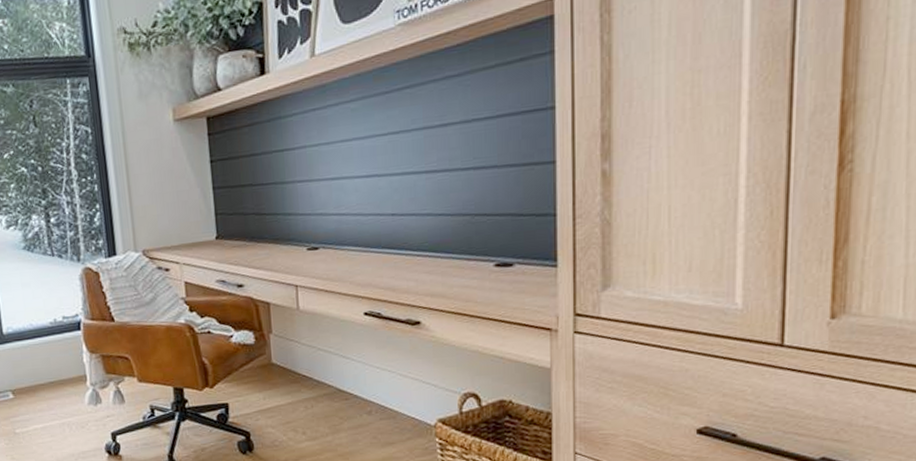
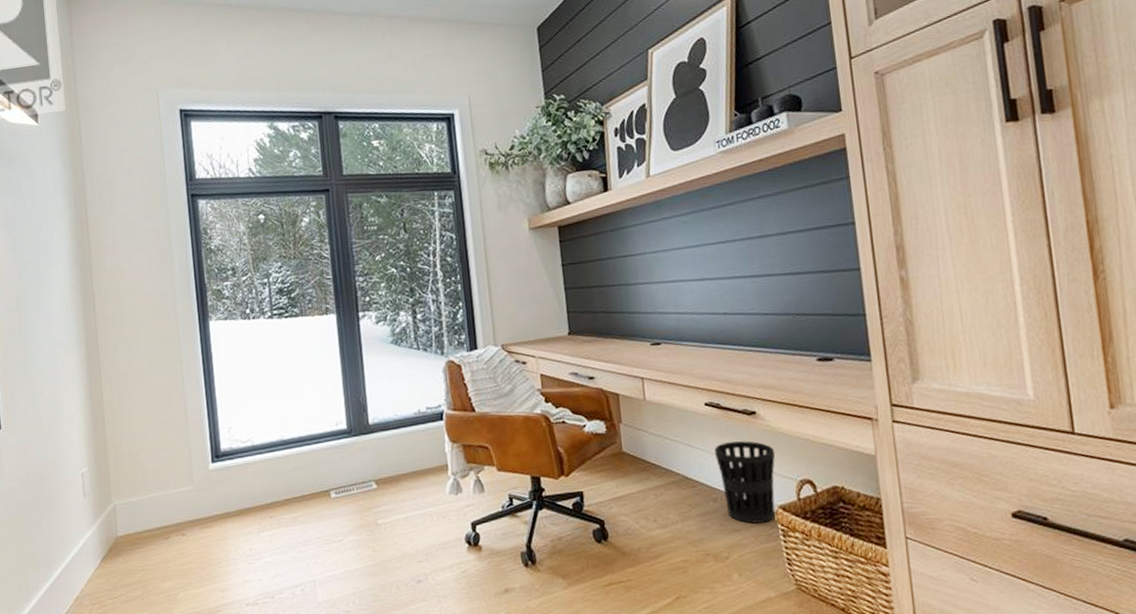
wastebasket: none [372,352,439,437] -> present [714,441,776,524]

